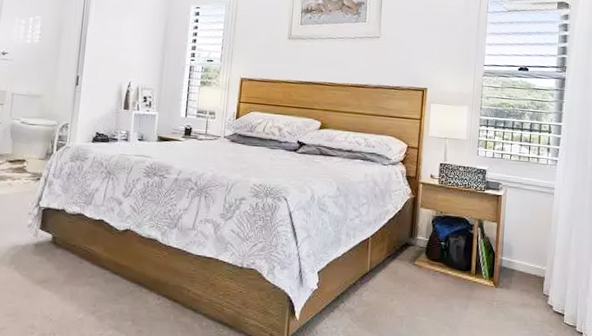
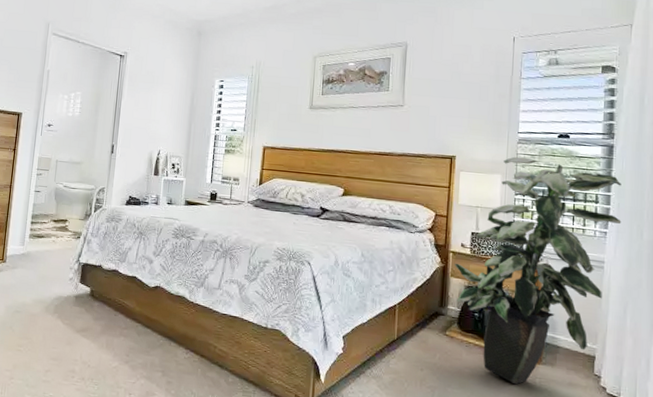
indoor plant: none [423,89,571,309] -> present [454,156,622,385]

